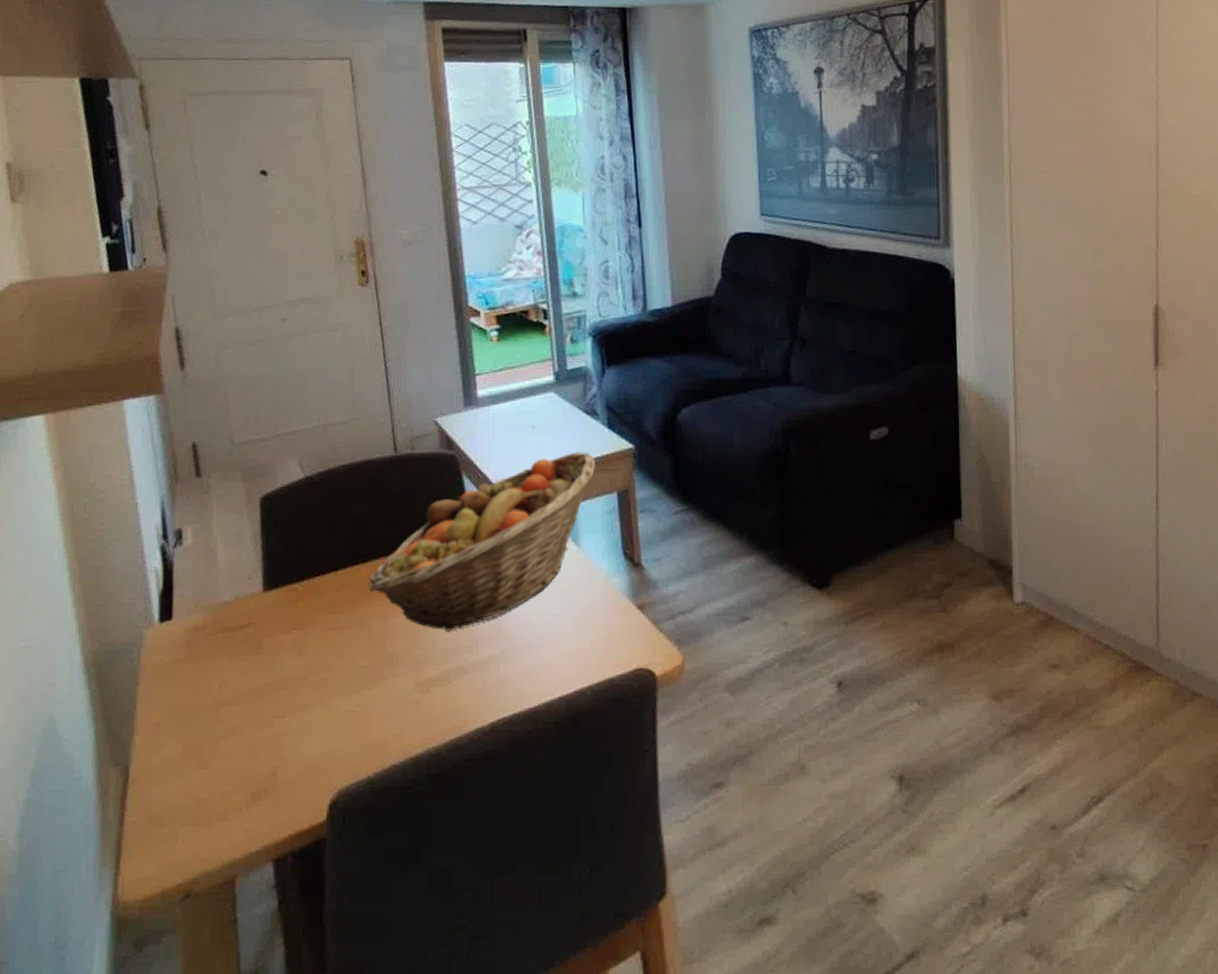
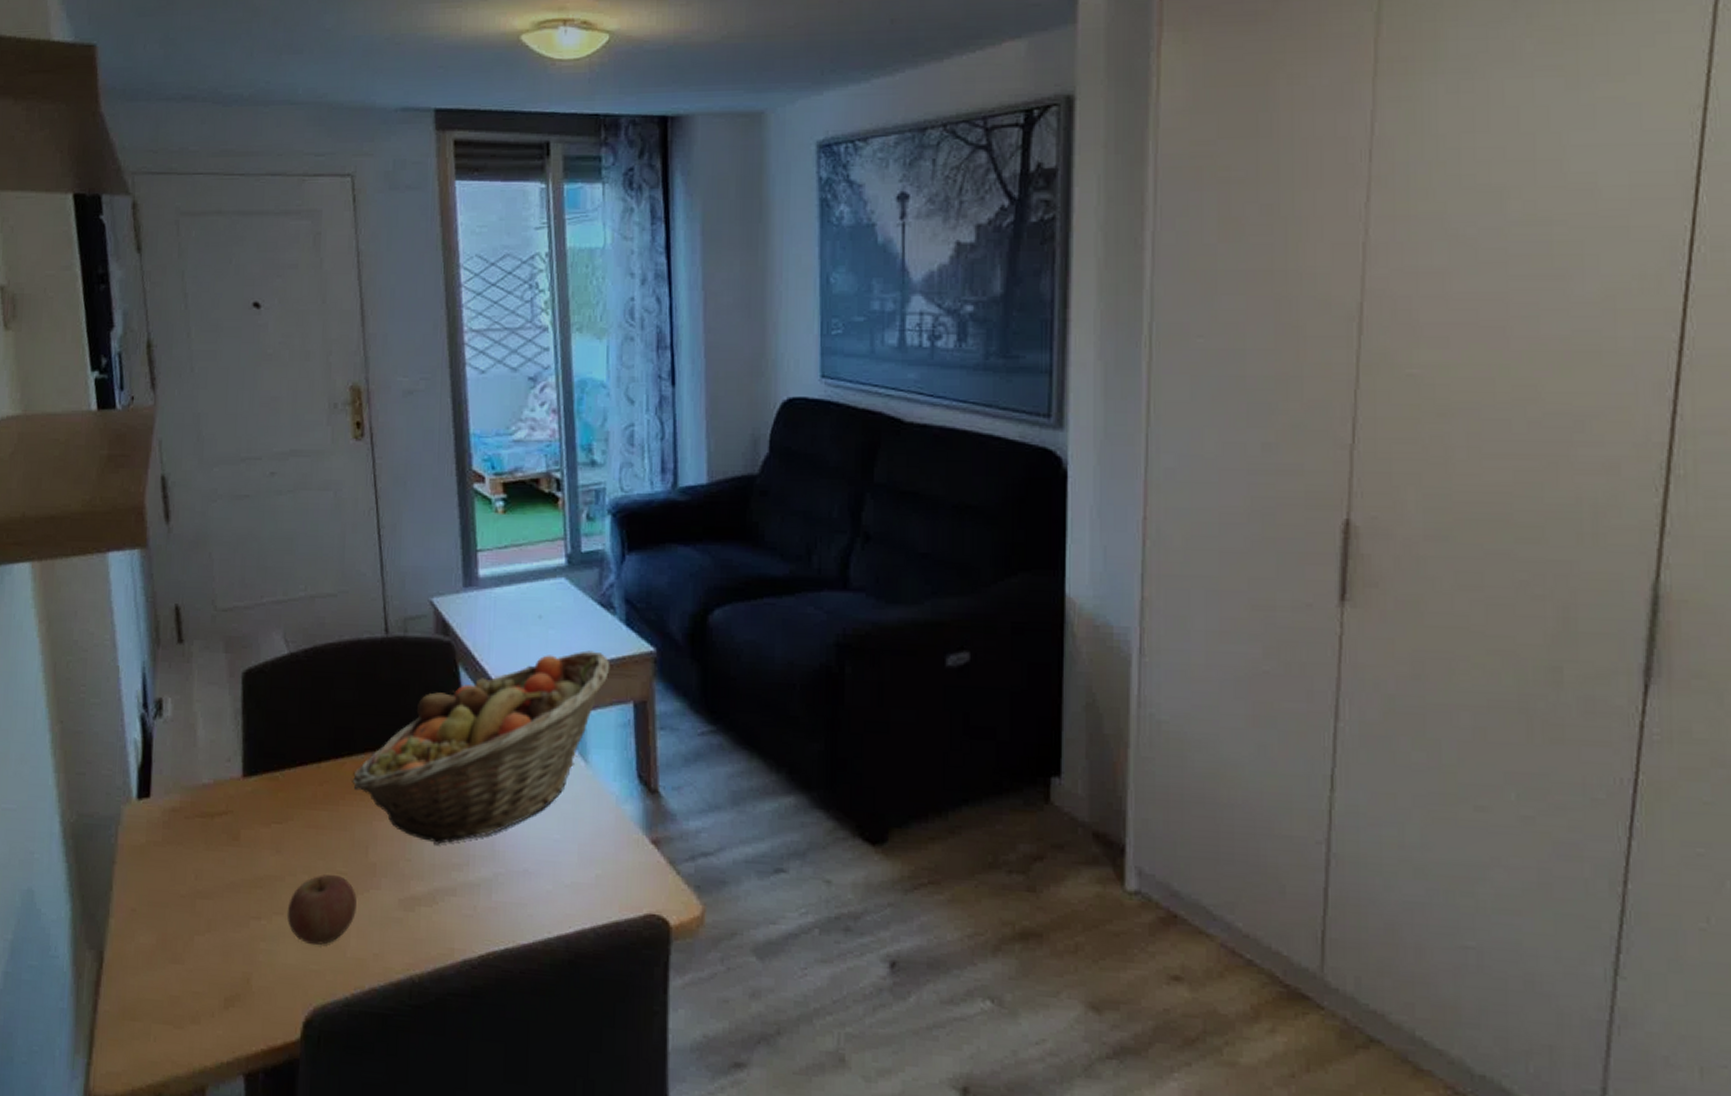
apple: none [311,668,376,734] -> present [288,874,357,946]

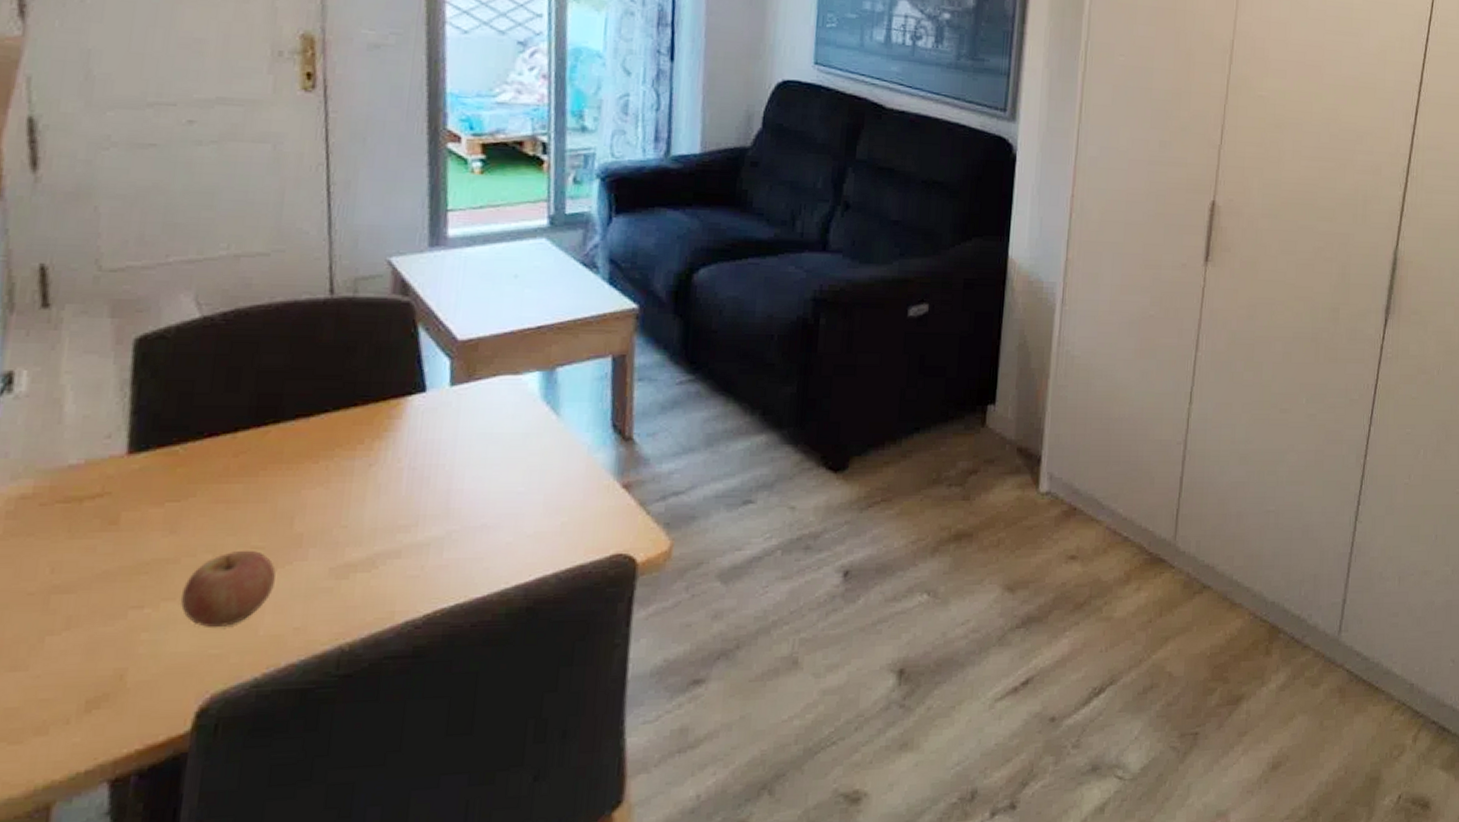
fruit basket: present [352,650,611,845] -> none [277,308,590,508]

